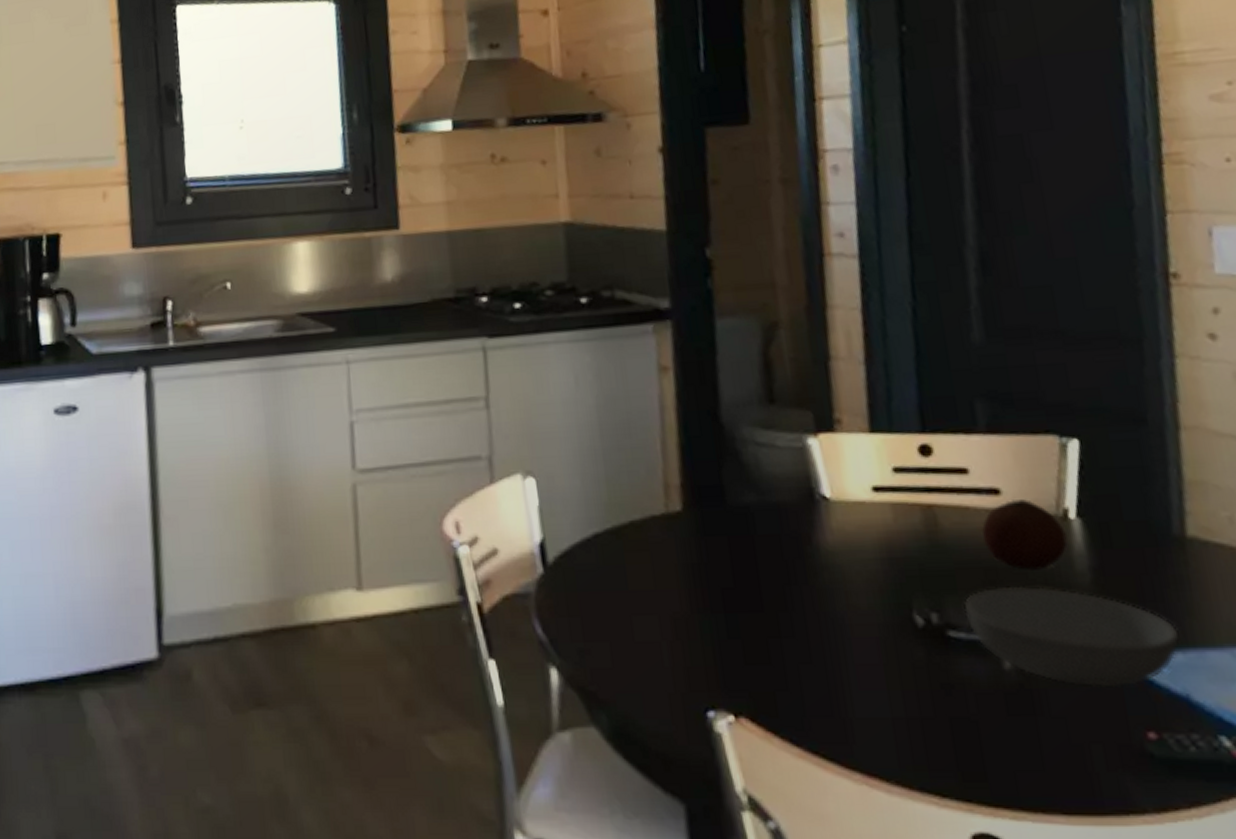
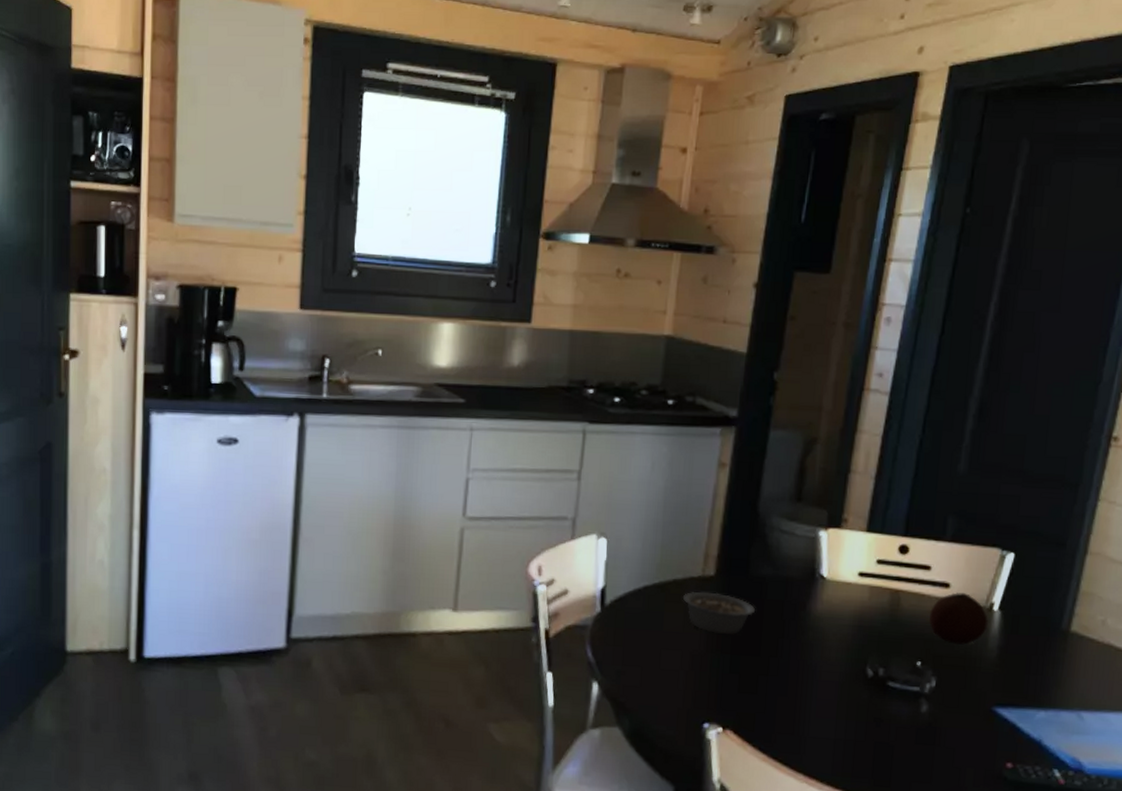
legume: none [647,532,746,588] -> present [683,591,756,635]
serving bowl: present [963,586,1179,688] -> none [903,654,1046,731]

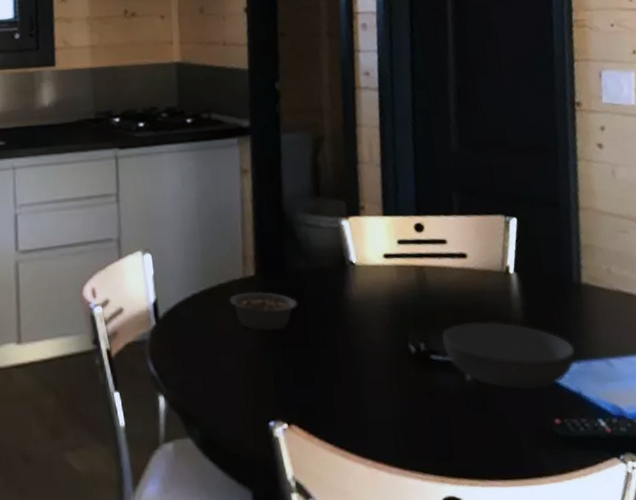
serving bowl: none [903,654,1046,731] -> present [441,322,575,390]
fruit: present [929,593,988,645] -> none [453,261,508,310]

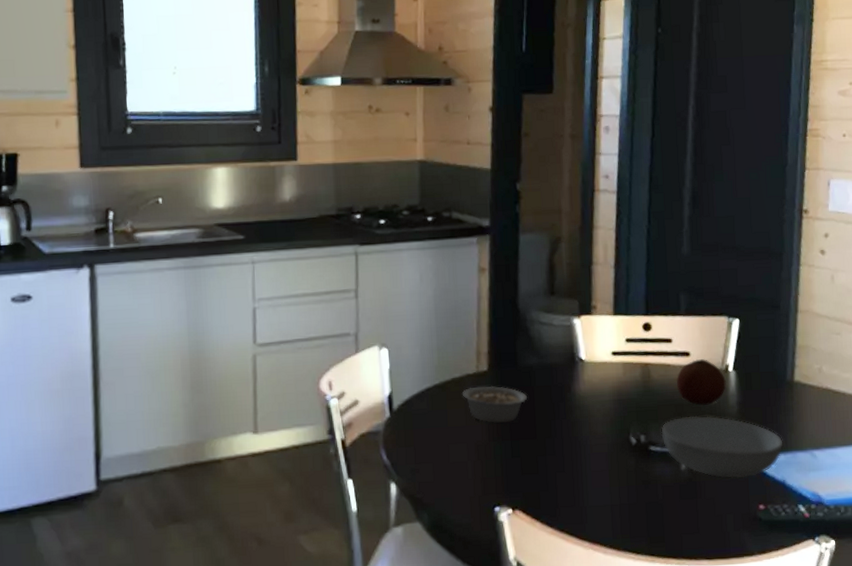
fruit: none [453,261,508,310] -> present [676,359,726,405]

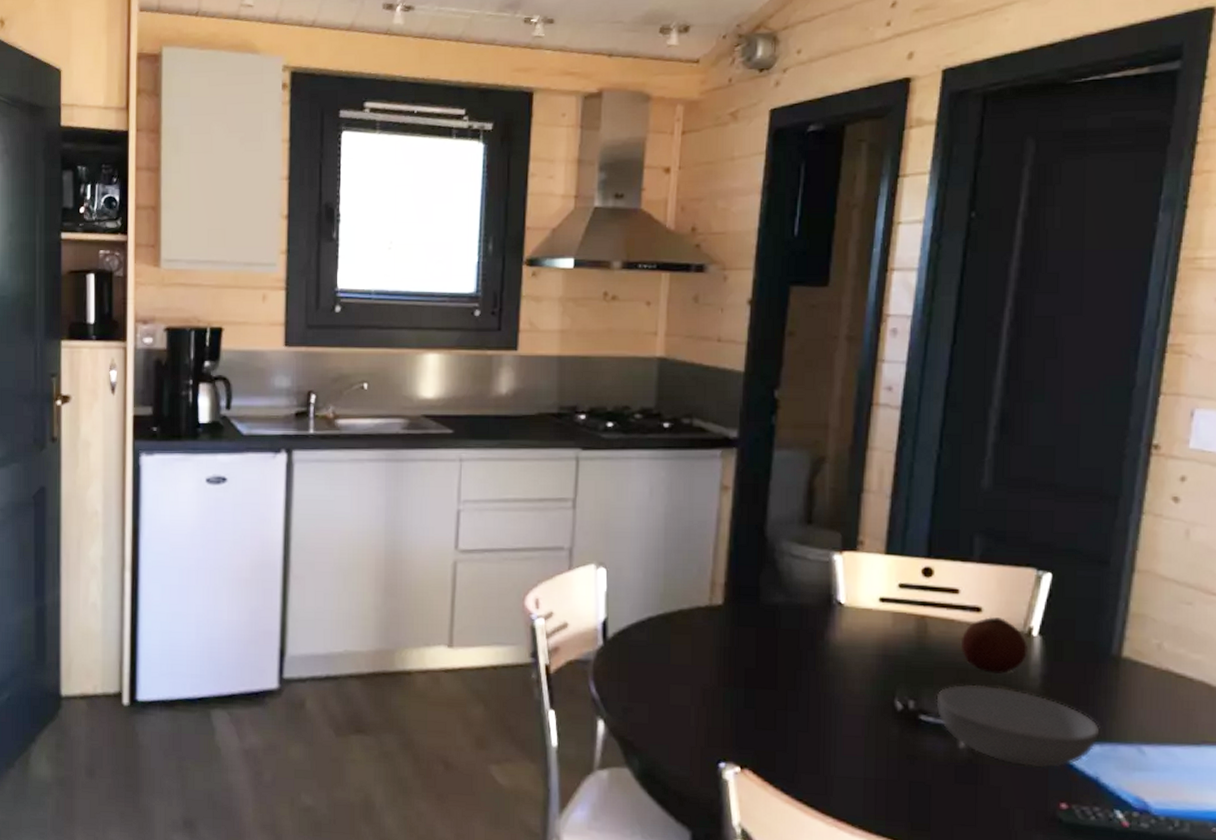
legume: present [463,385,528,424] -> none [691,622,770,668]

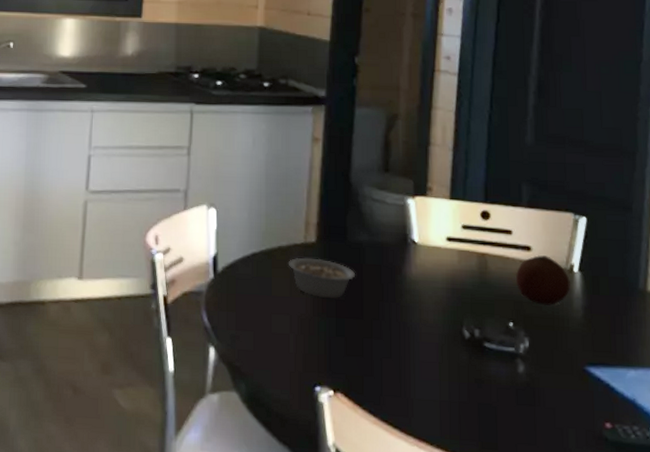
legume: none [691,622,770,668] -> present [289,257,356,299]
serving bowl: present [936,684,1100,768] -> none [497,315,634,391]

